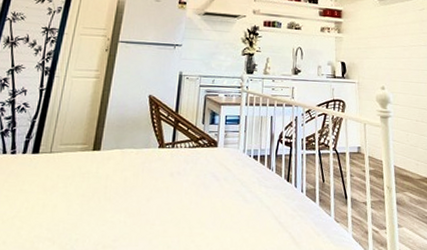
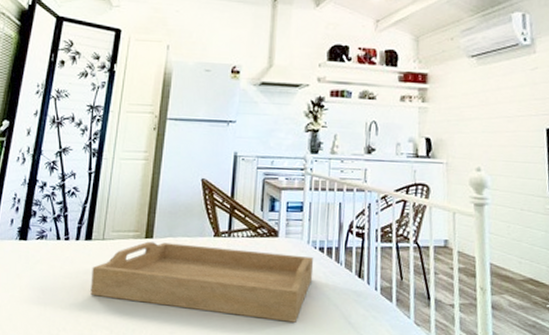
serving tray: none [34,153,248,225] -> present [91,241,314,323]

